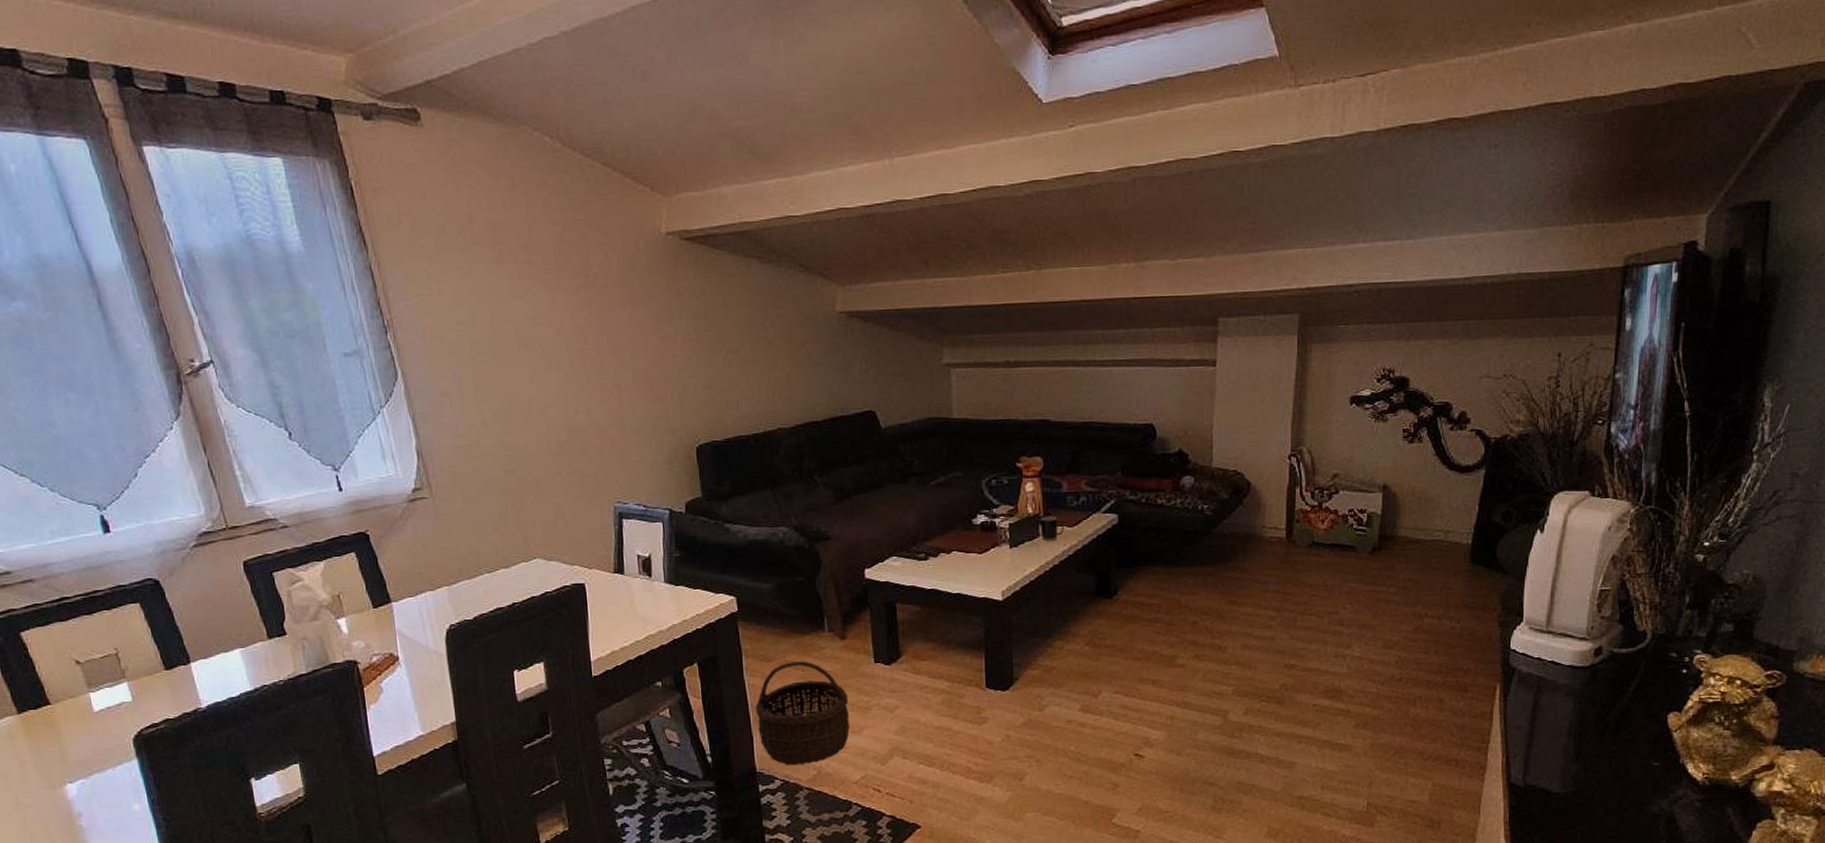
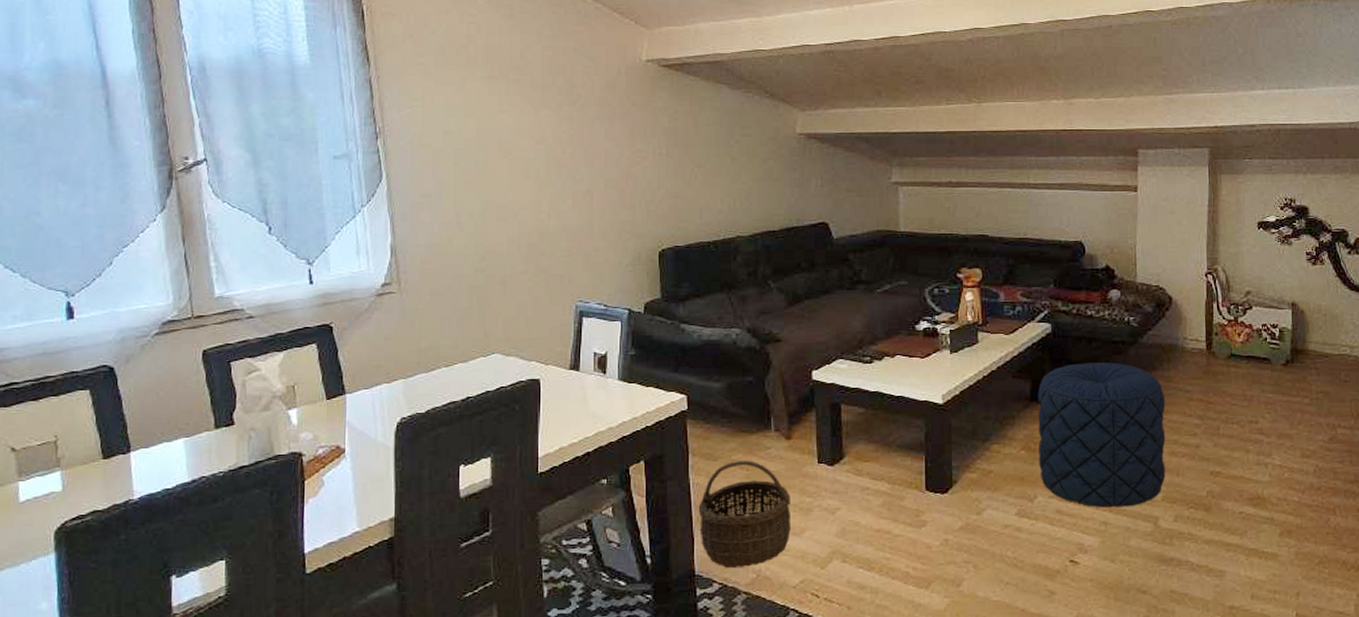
mug: present [1039,516,1064,541] -> none [978,324,1001,347]
pouf: none [1103,554,1240,702] -> present [1037,362,1166,508]

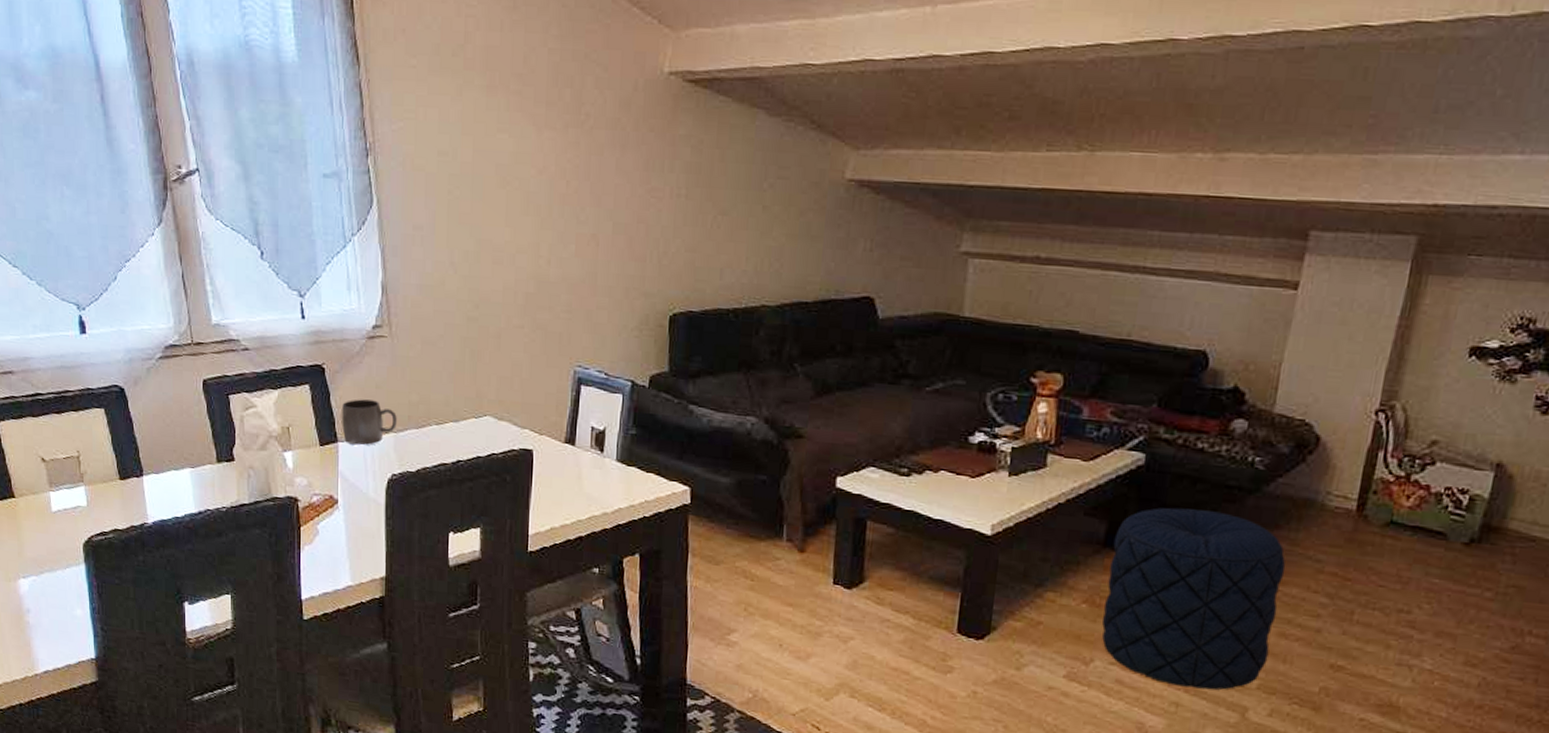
mug: none [349,351,406,395] -> present [341,399,397,446]
wicker basket: present [698,460,790,568] -> none [694,568,798,685]

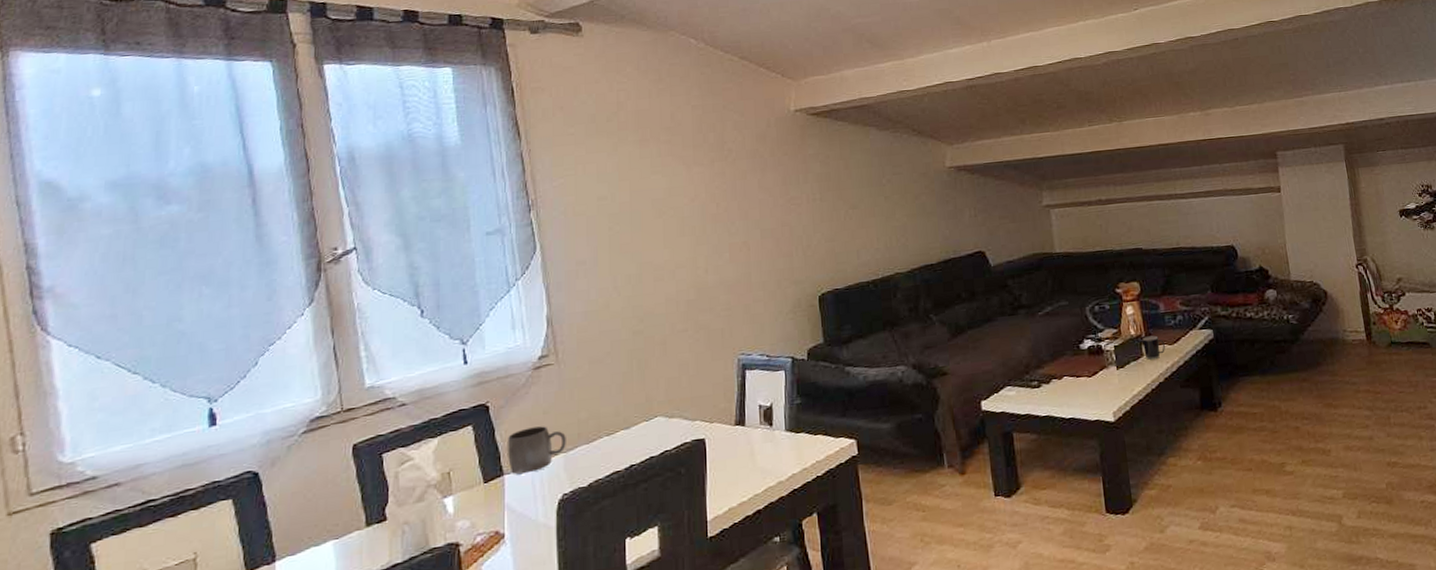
mug: none [1048,444,1078,474] -> present [1141,335,1165,360]
pouf: present [1102,507,1286,690] -> none [1207,362,1344,512]

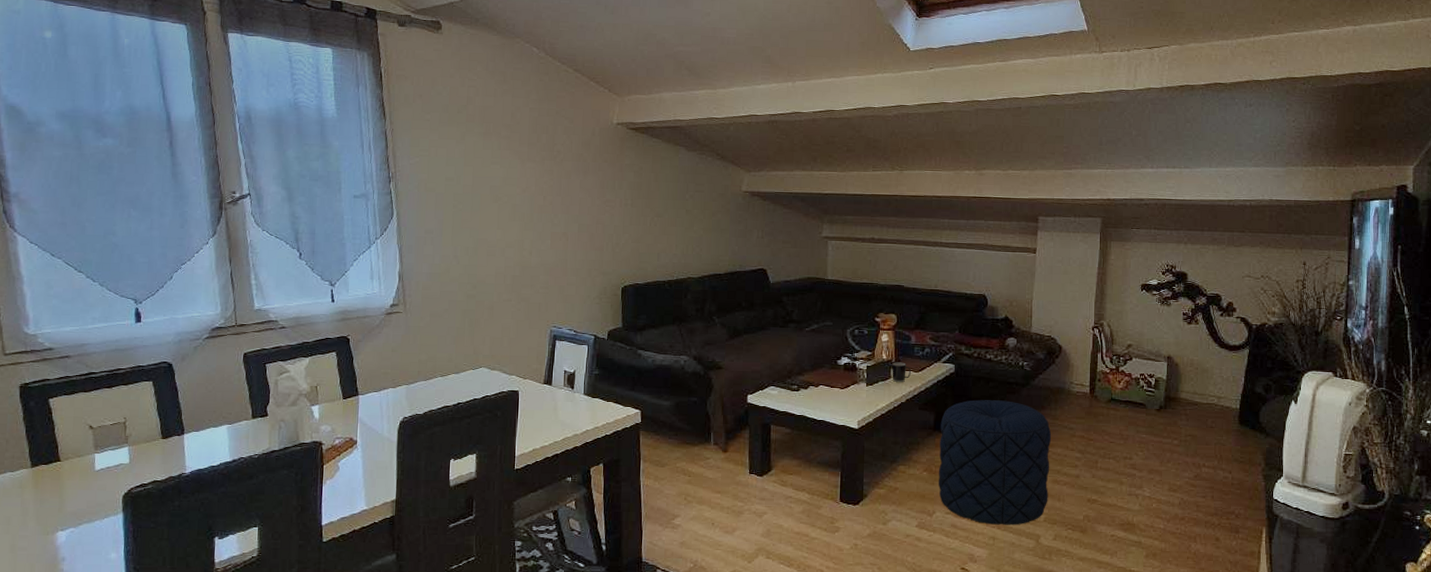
mug: present [507,426,566,475] -> none [361,361,409,397]
pouf: none [1207,362,1344,512] -> present [939,400,1052,525]

